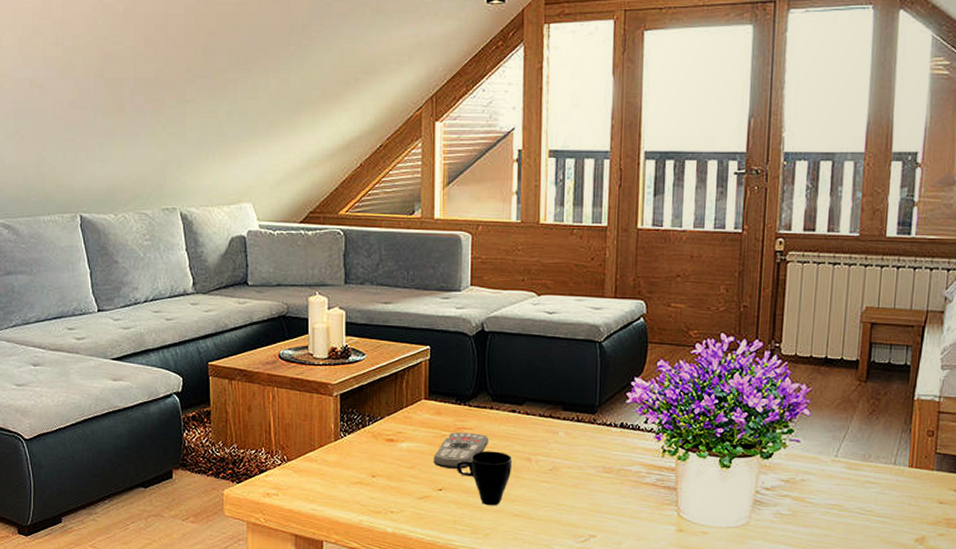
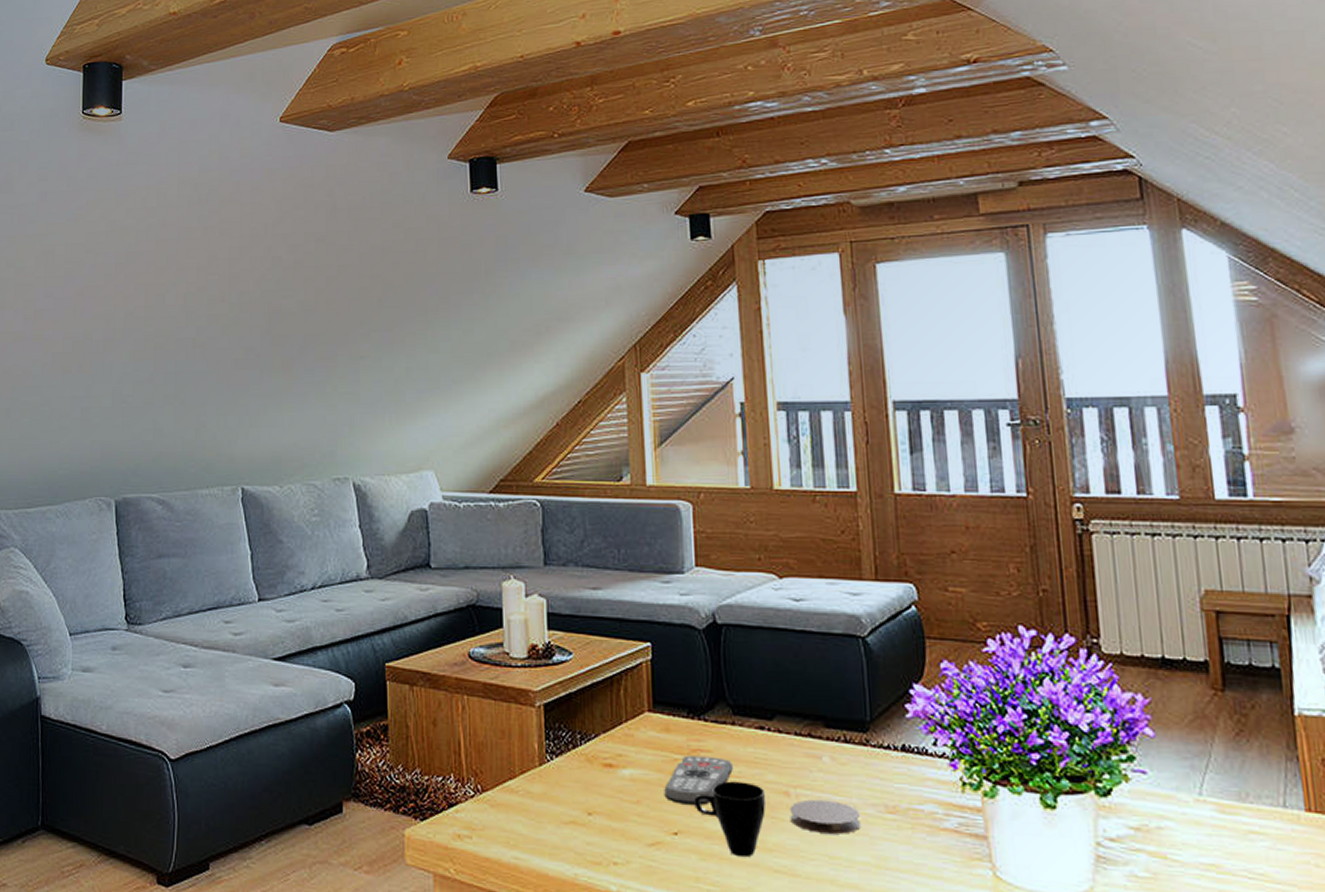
coaster: none [529,463,584,488] -> present [789,799,861,834]

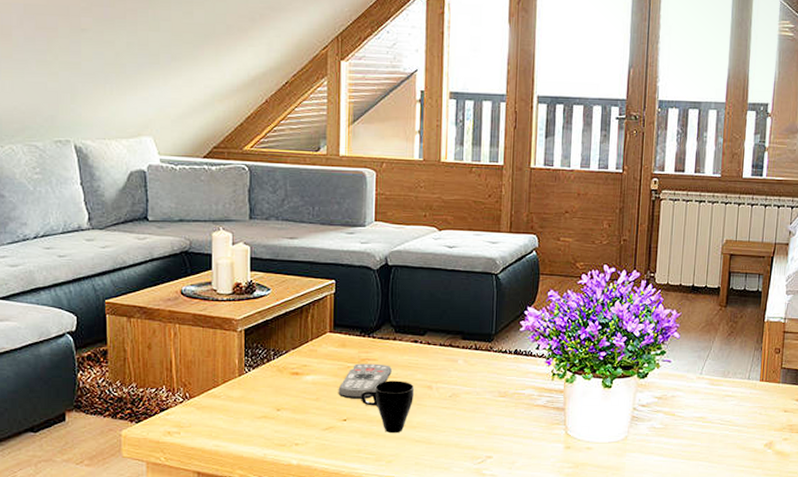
coaster: present [789,799,861,834] -> none [430,390,481,413]

